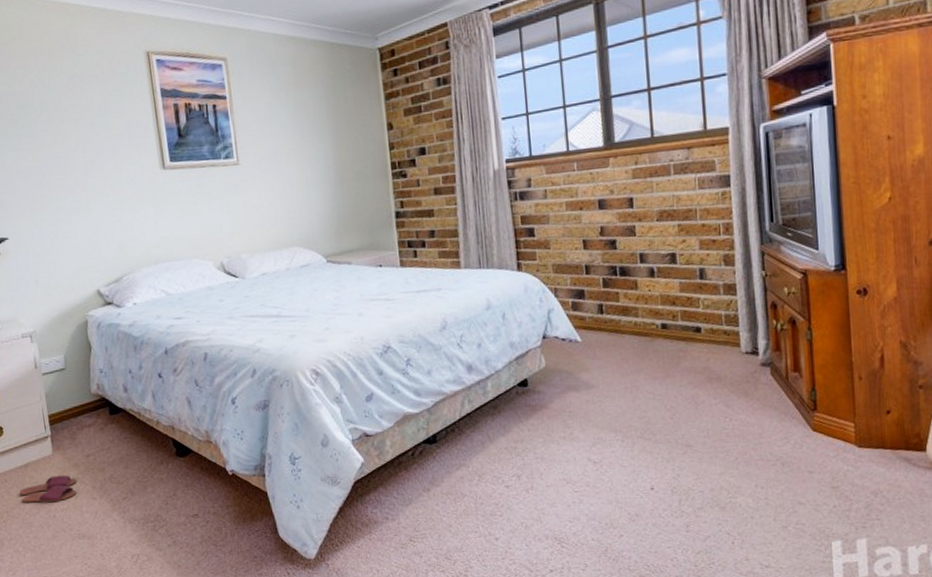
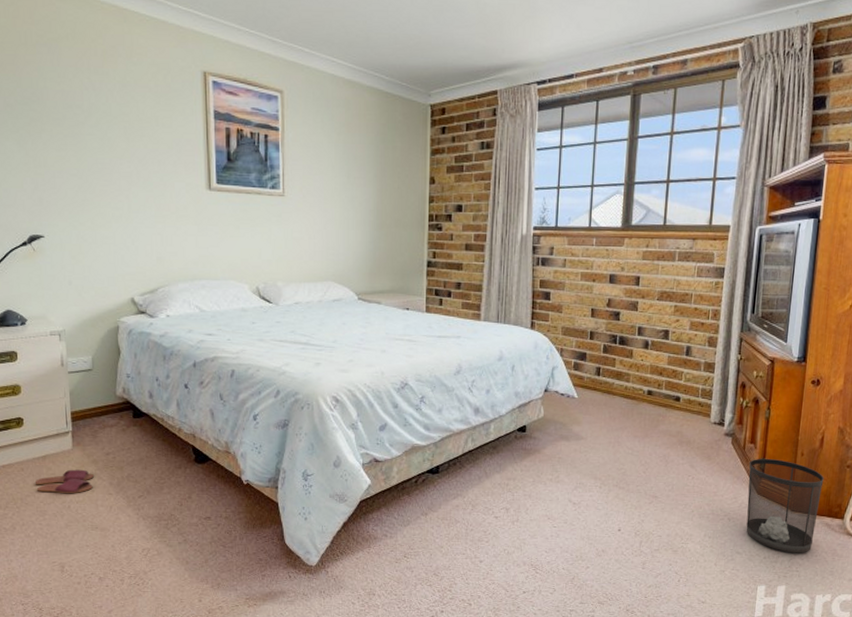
waste bin: none [796,387,893,498] -> present [746,458,824,553]

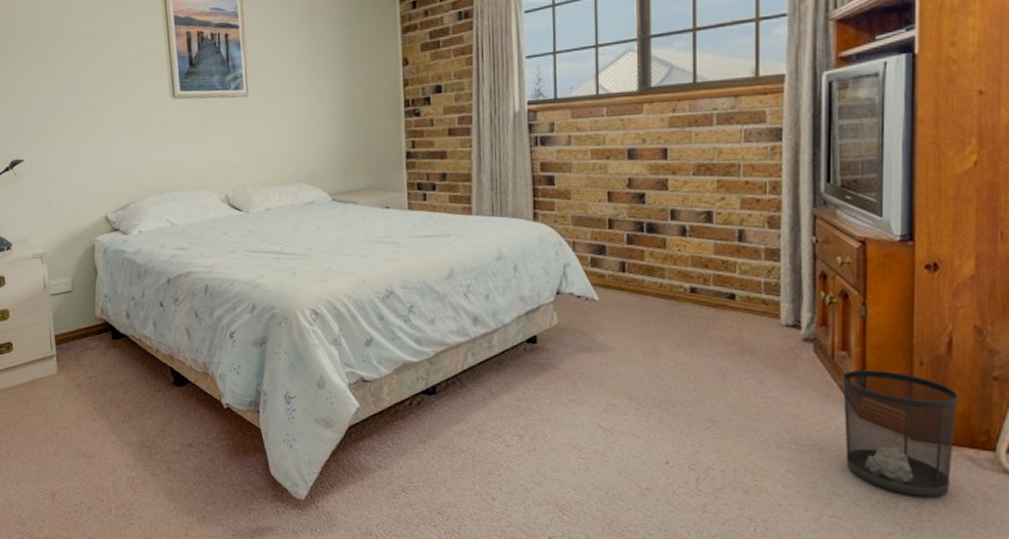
slippers: present [36,469,94,494] -> none [26,394,78,420]

